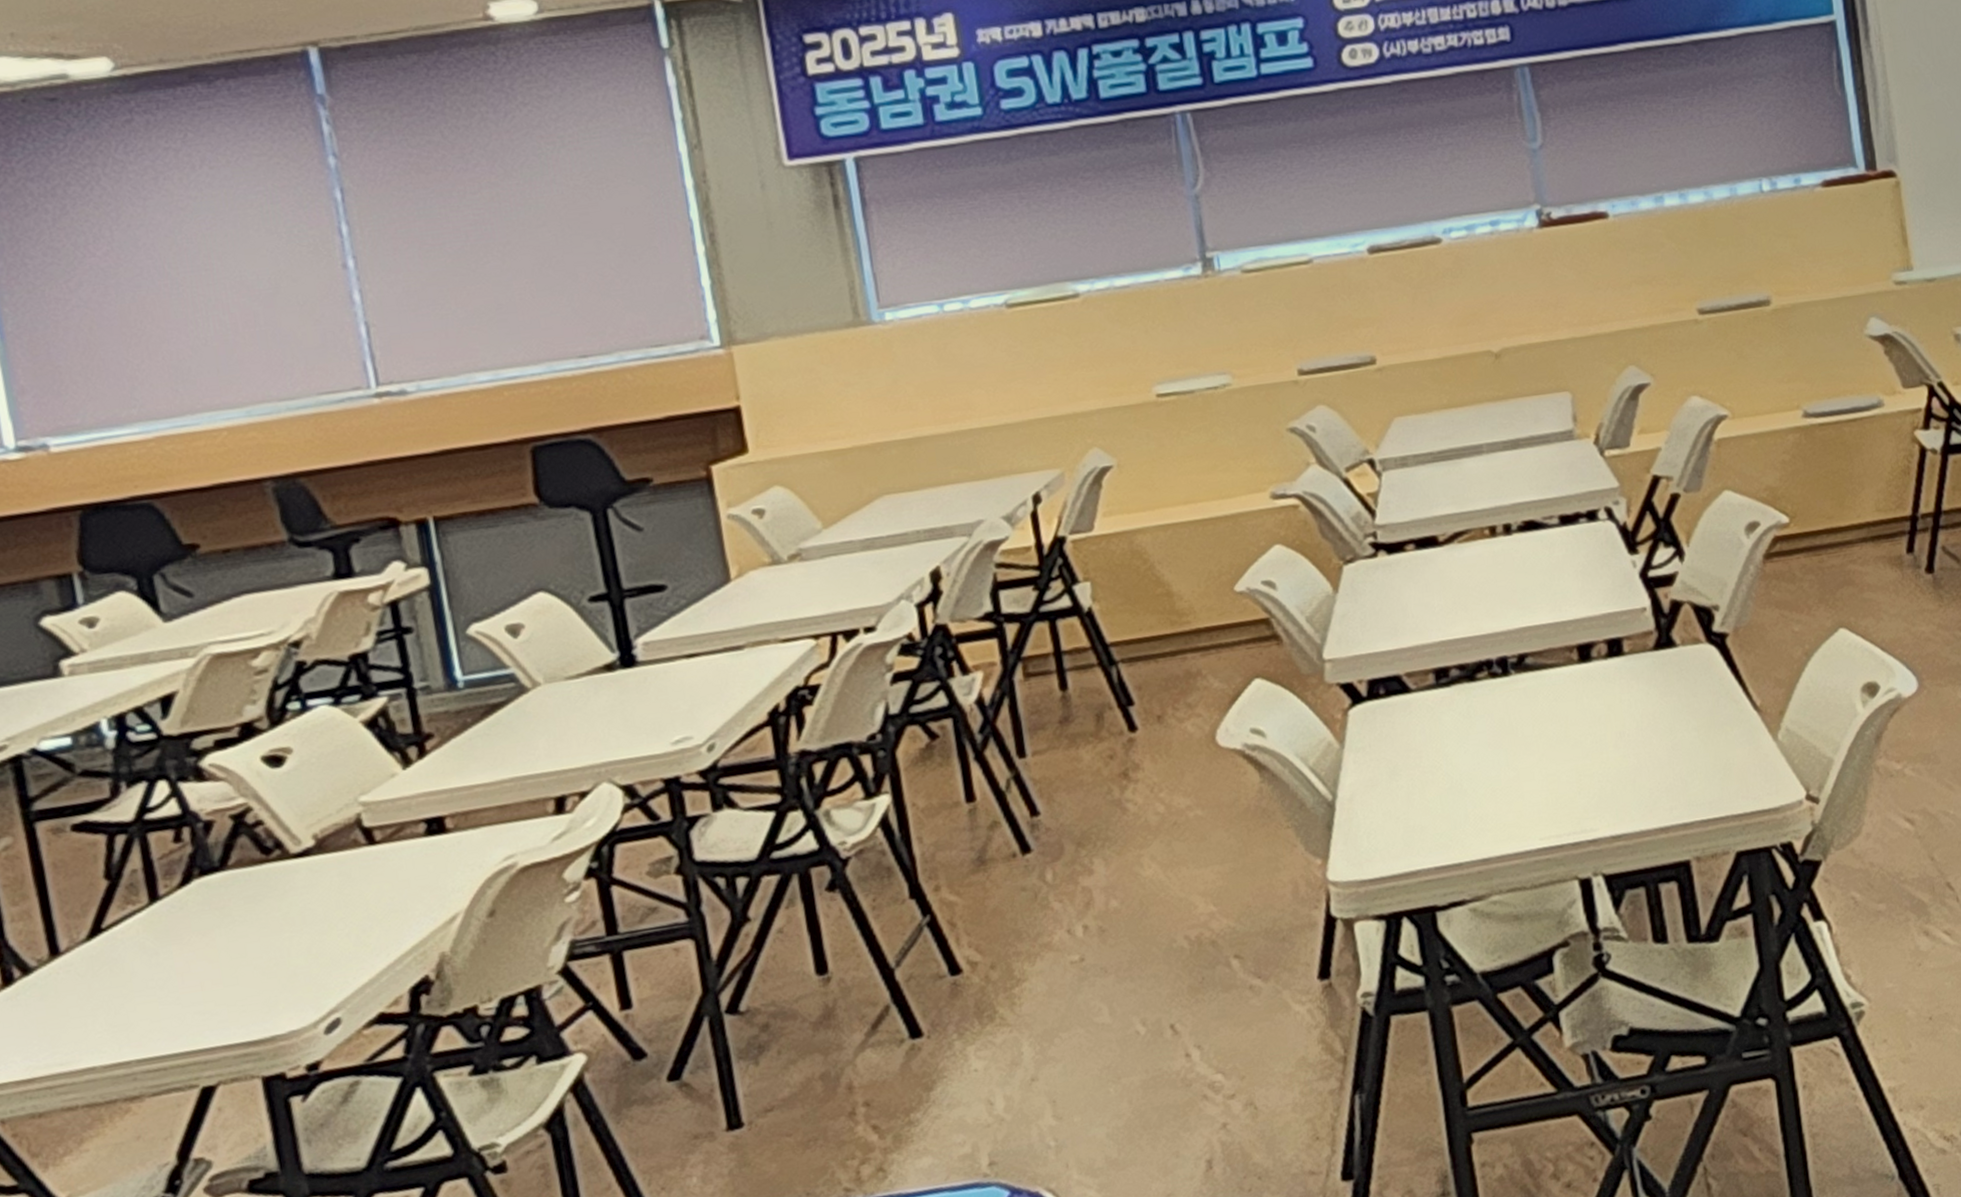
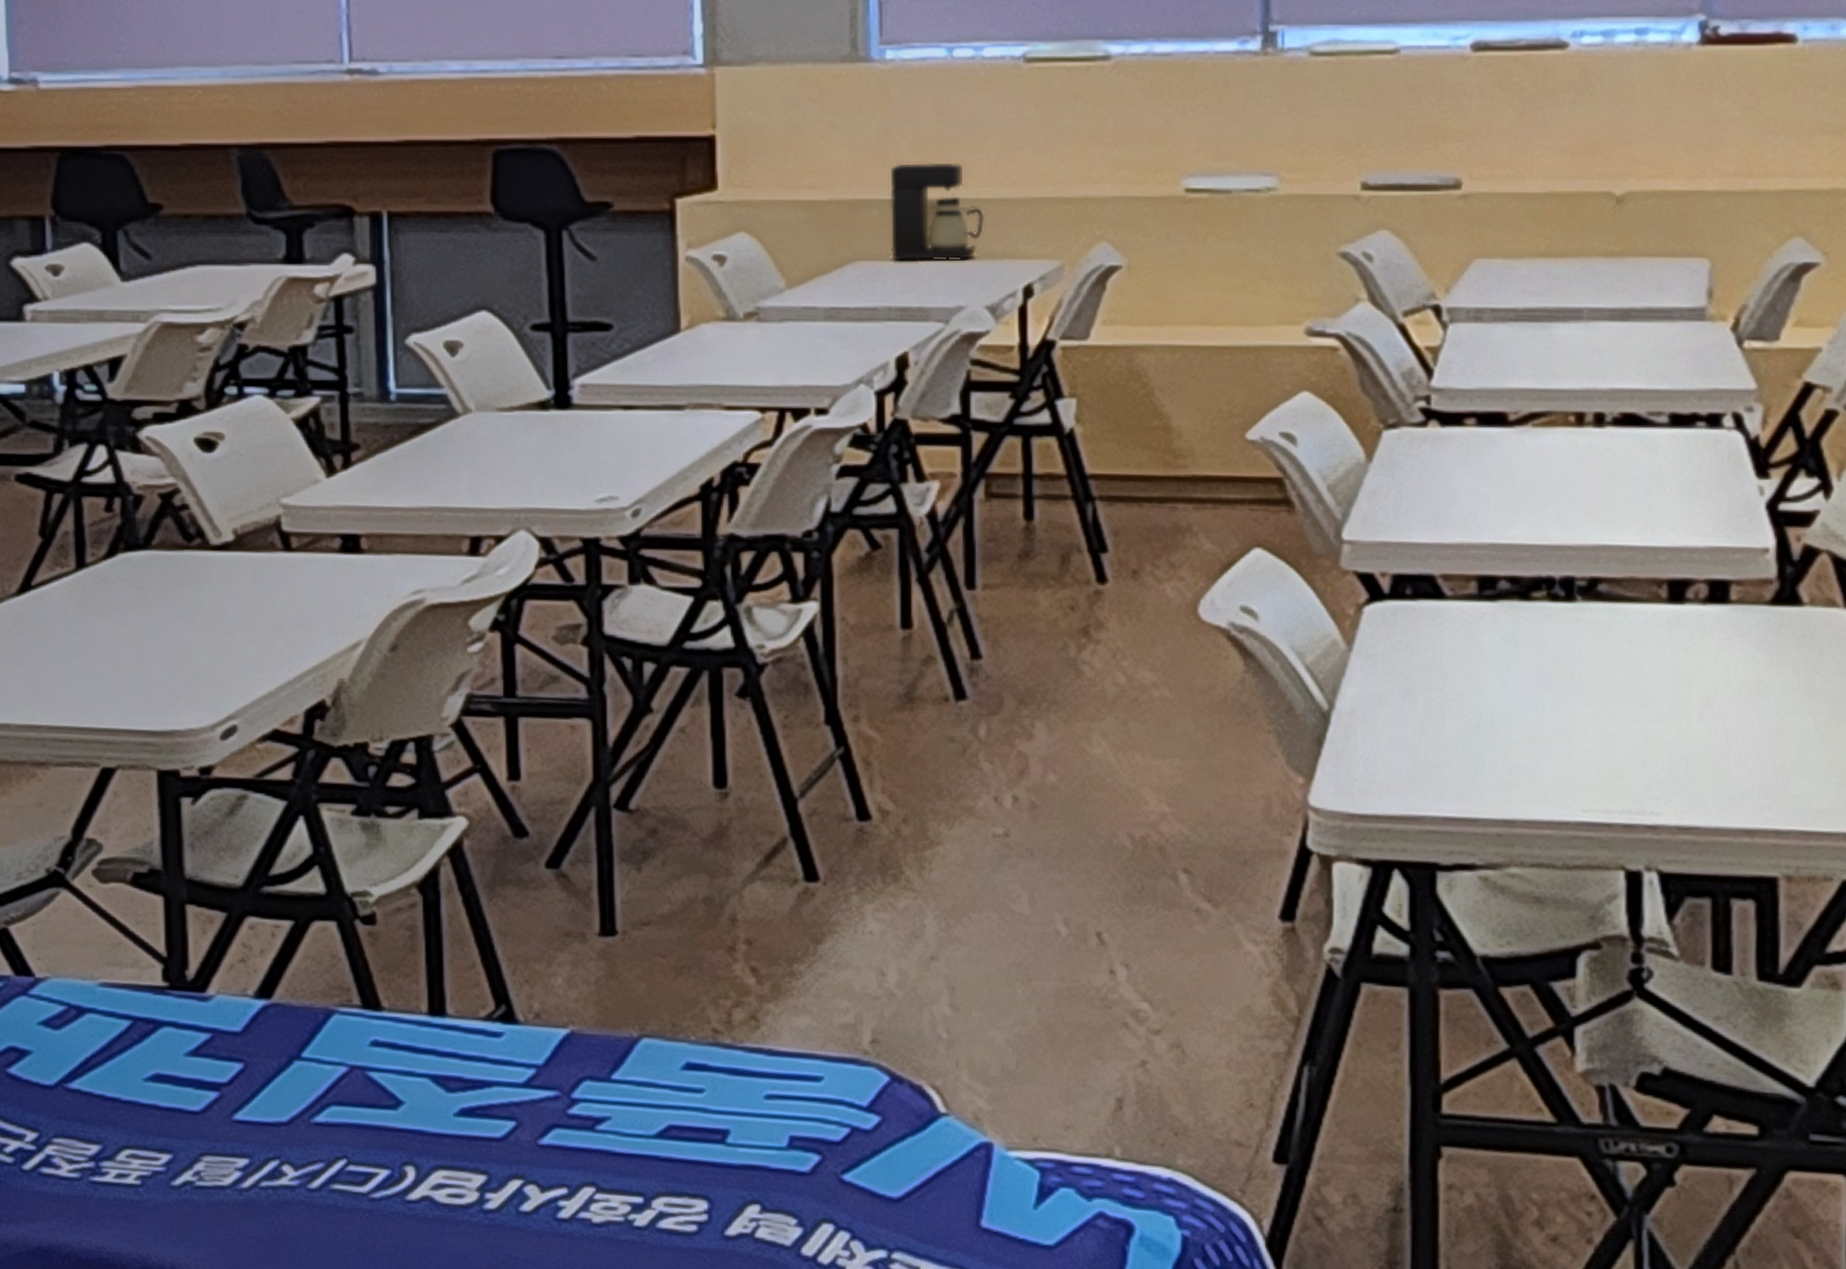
coffee maker: none [903,400,991,490] -> present [890,162,984,261]

